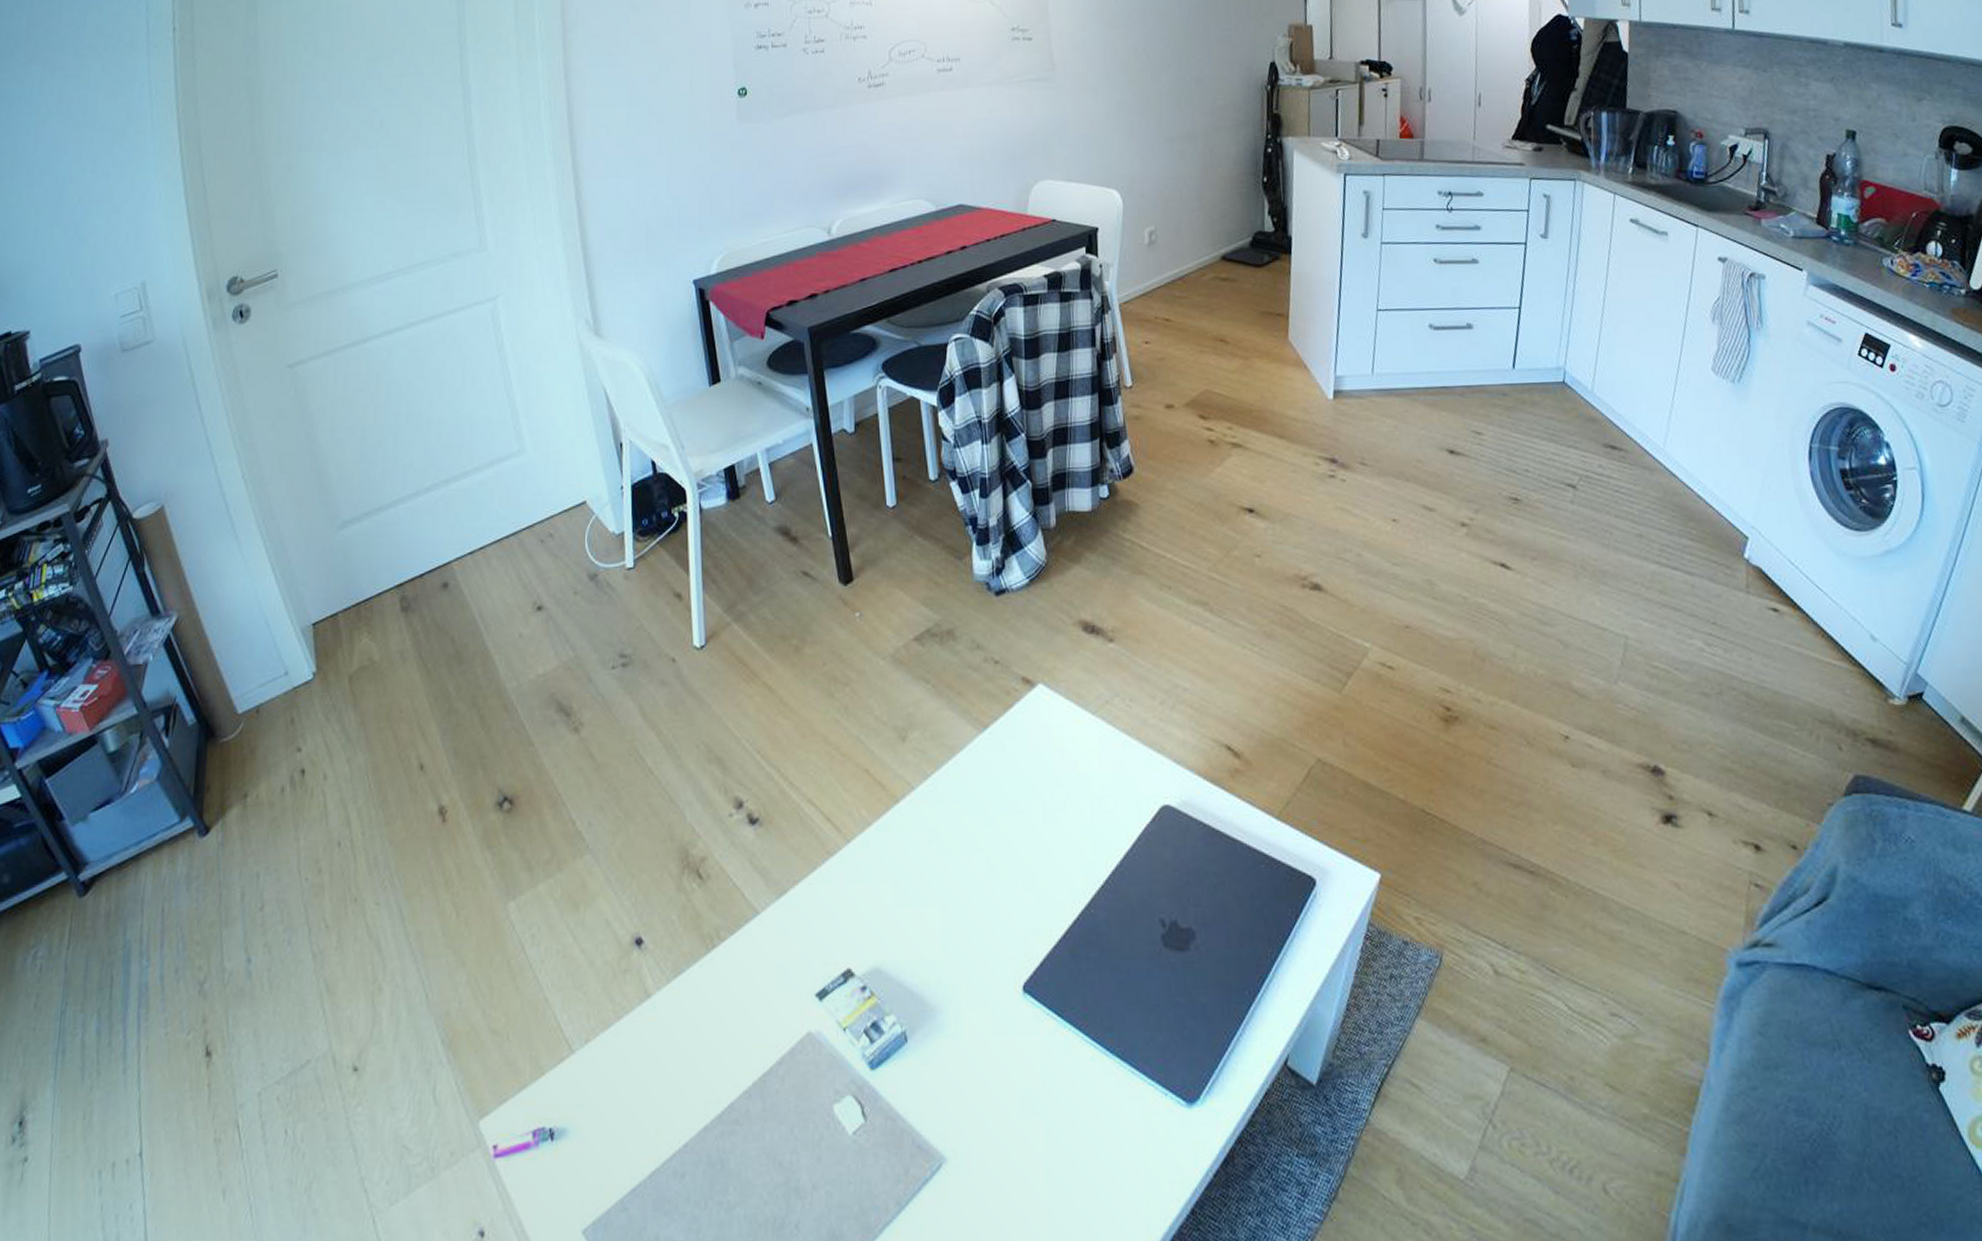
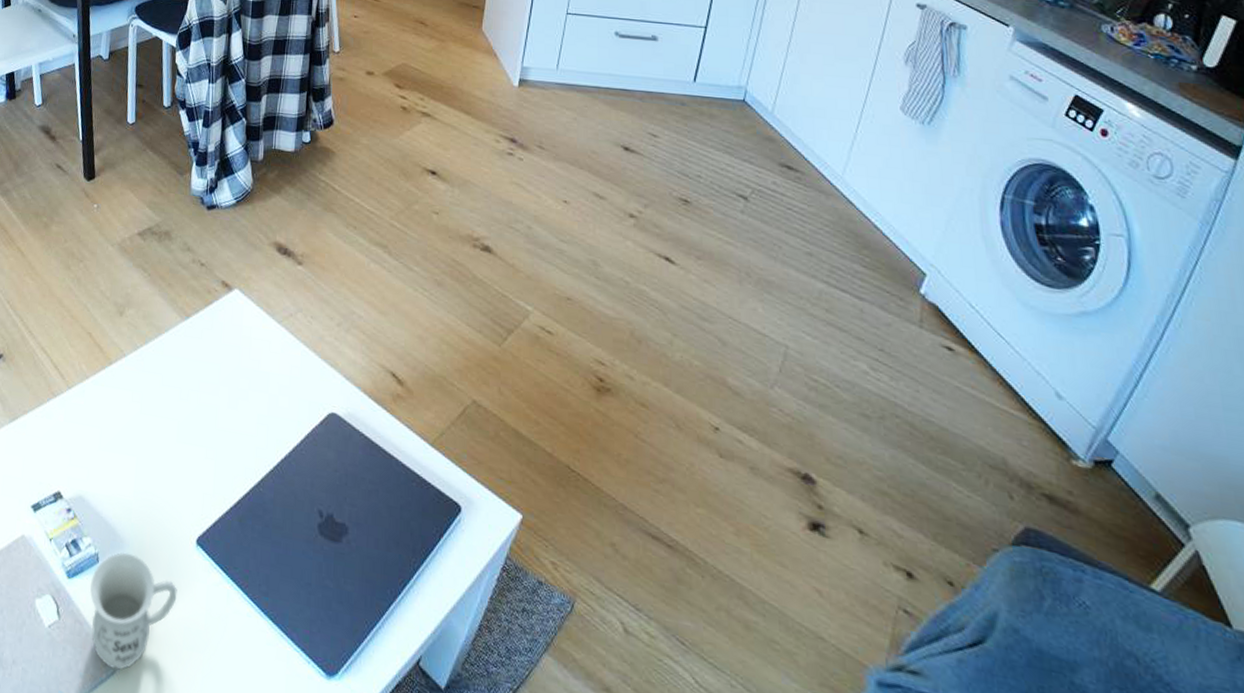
mug: none [899,1021,1006,1162] -> present [89,552,177,670]

